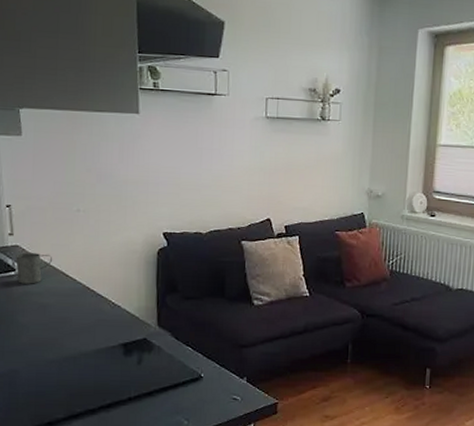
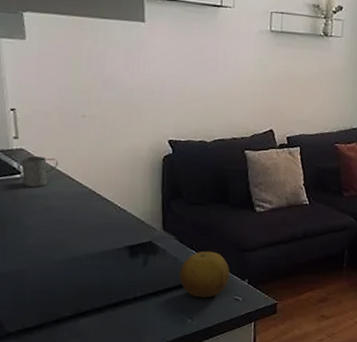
fruit: none [175,347,228,398] -> present [179,251,230,298]

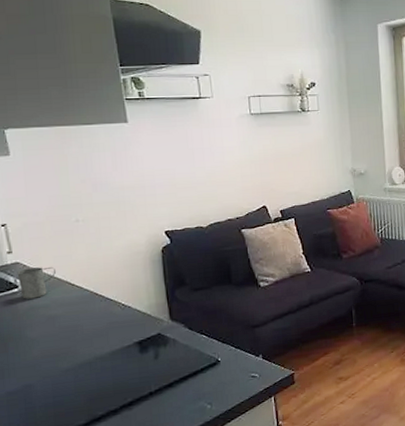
fruit: present [179,251,230,298] -> none [192,333,244,382]

